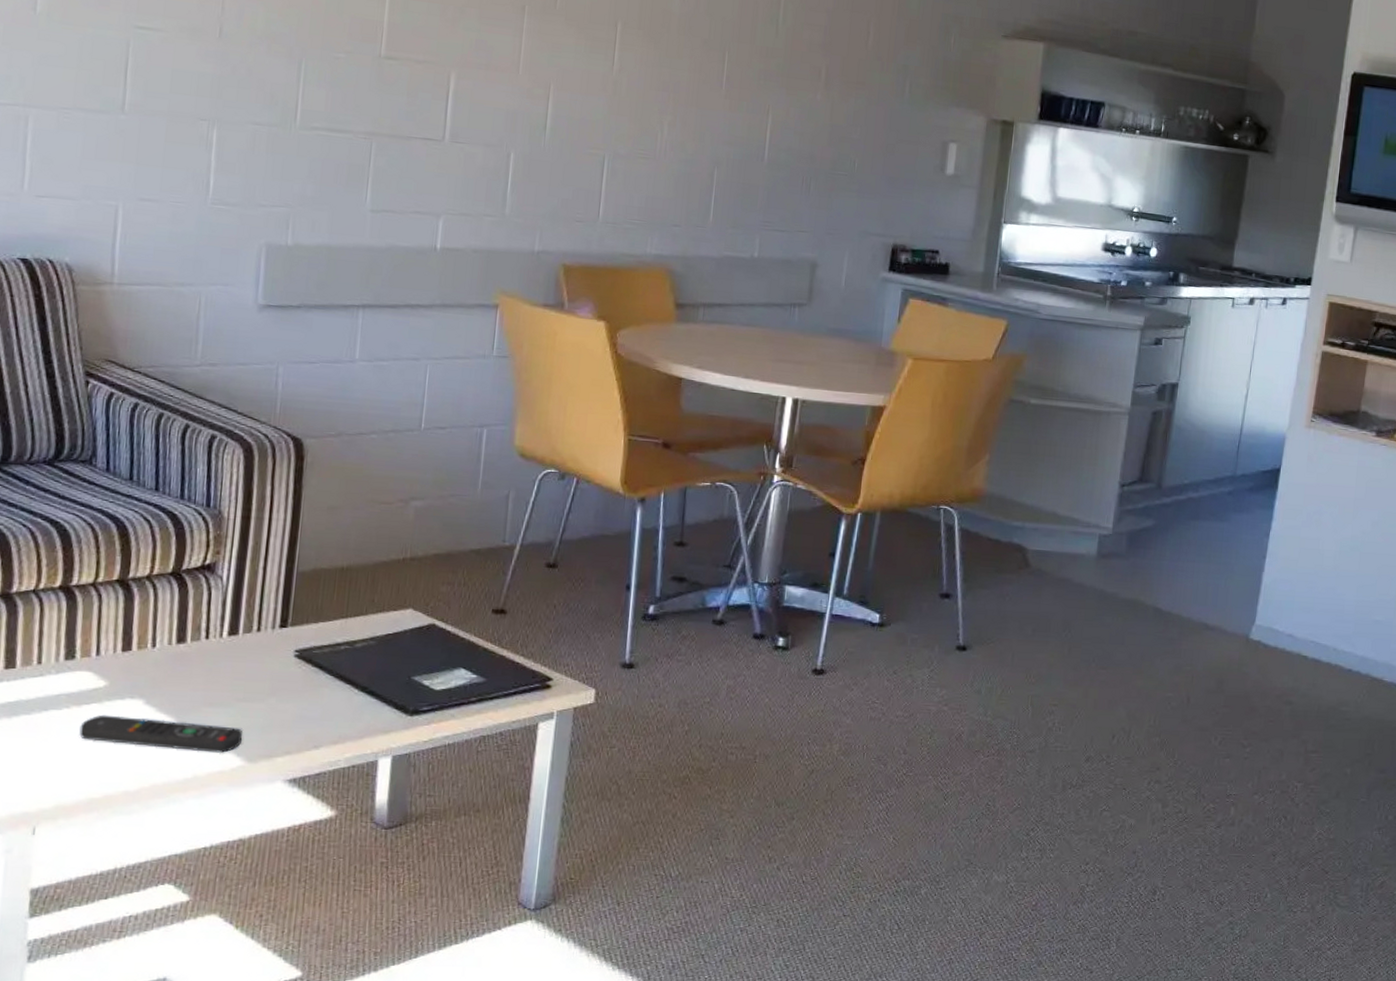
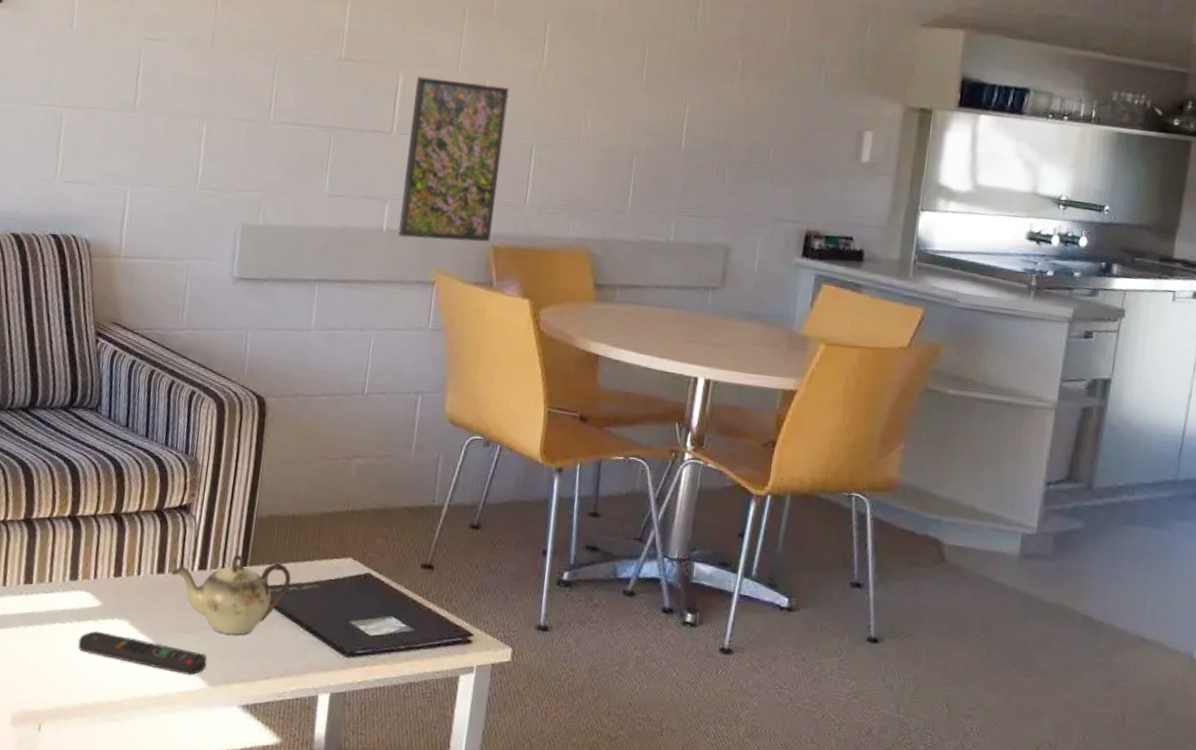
teapot: none [194,615,342,705] -> present [171,554,291,635]
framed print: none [453,78,577,261] -> present [397,76,509,242]

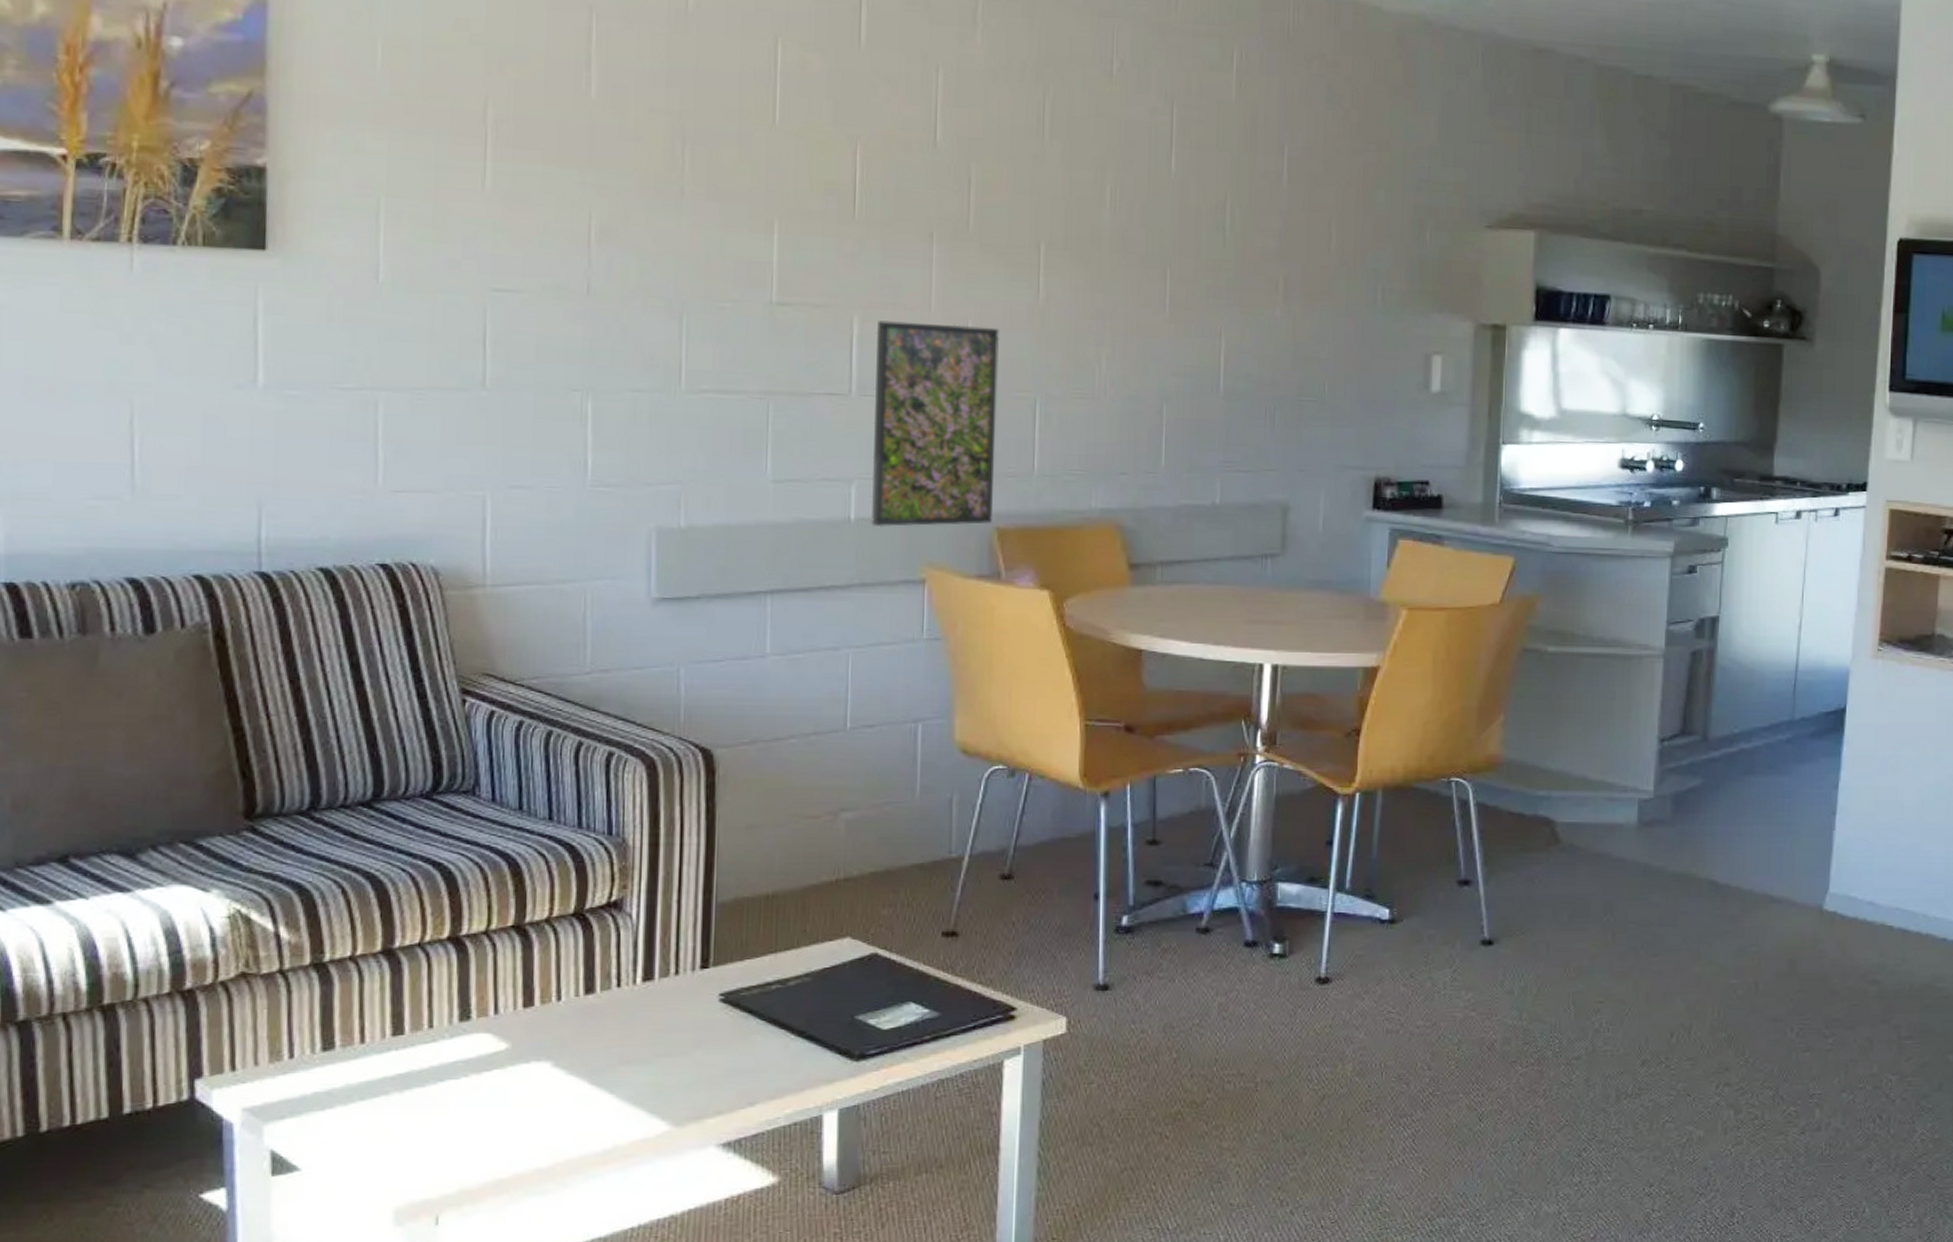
remote control: present [78,630,206,675] -> none [481,1081,666,1118]
teapot: present [171,554,291,635] -> none [604,954,772,1059]

